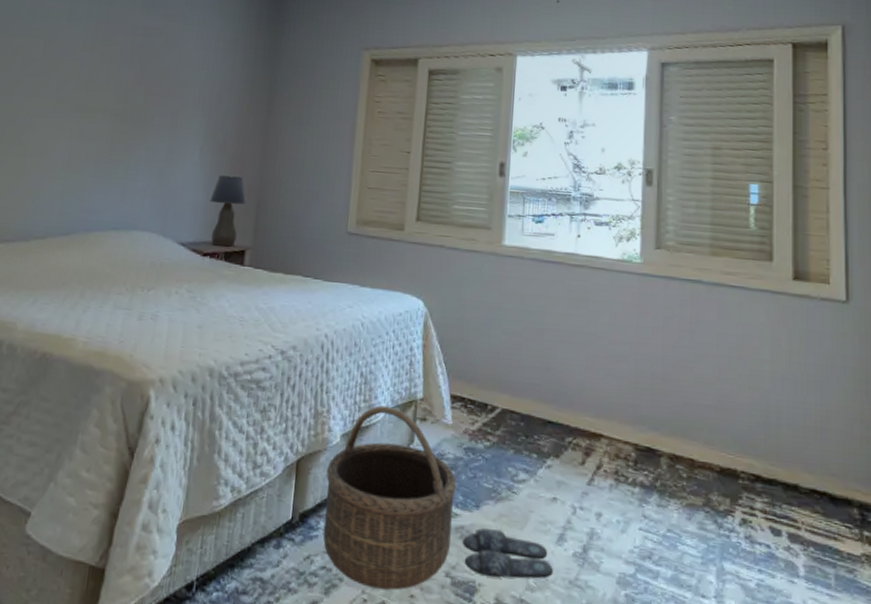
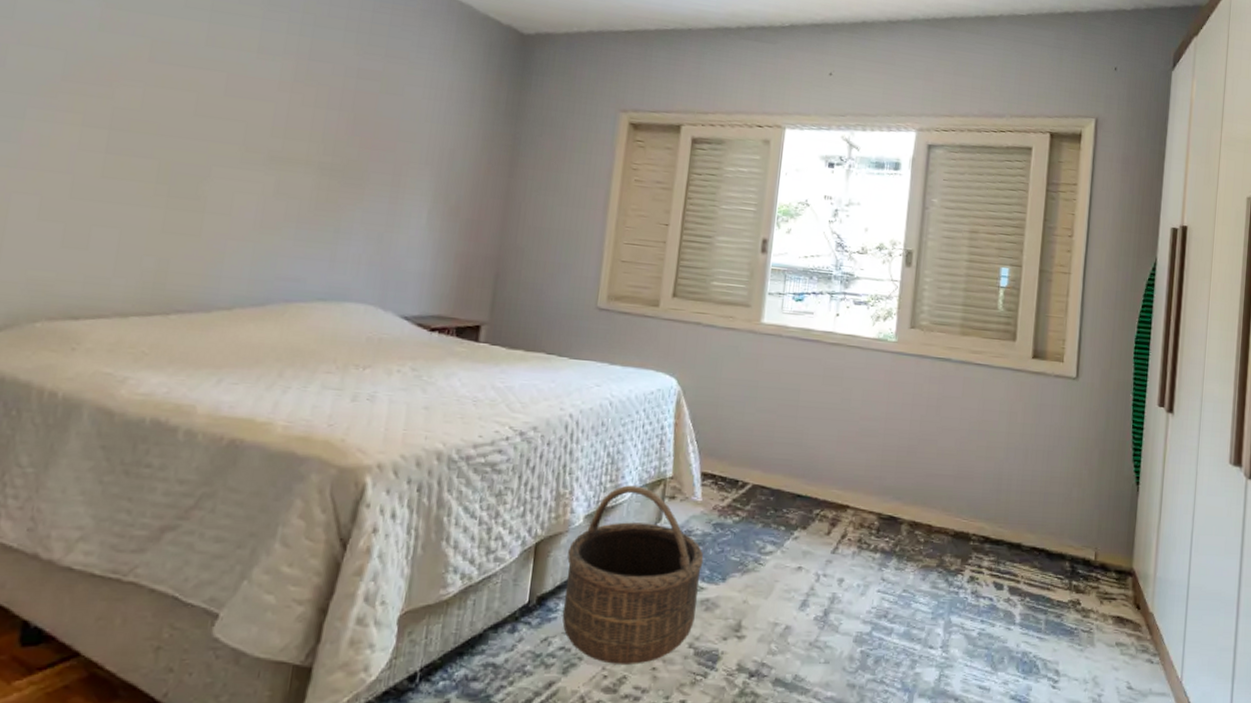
table lamp: present [210,175,247,247] -> none [439,242,483,322]
slippers: present [462,528,553,578] -> none [707,600,795,644]

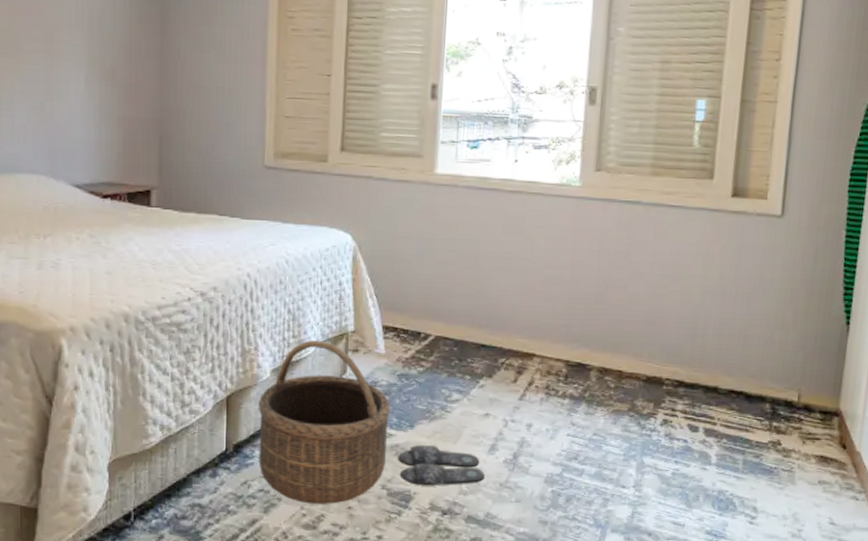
slippers: none [707,600,795,644] -> present [398,445,485,485]

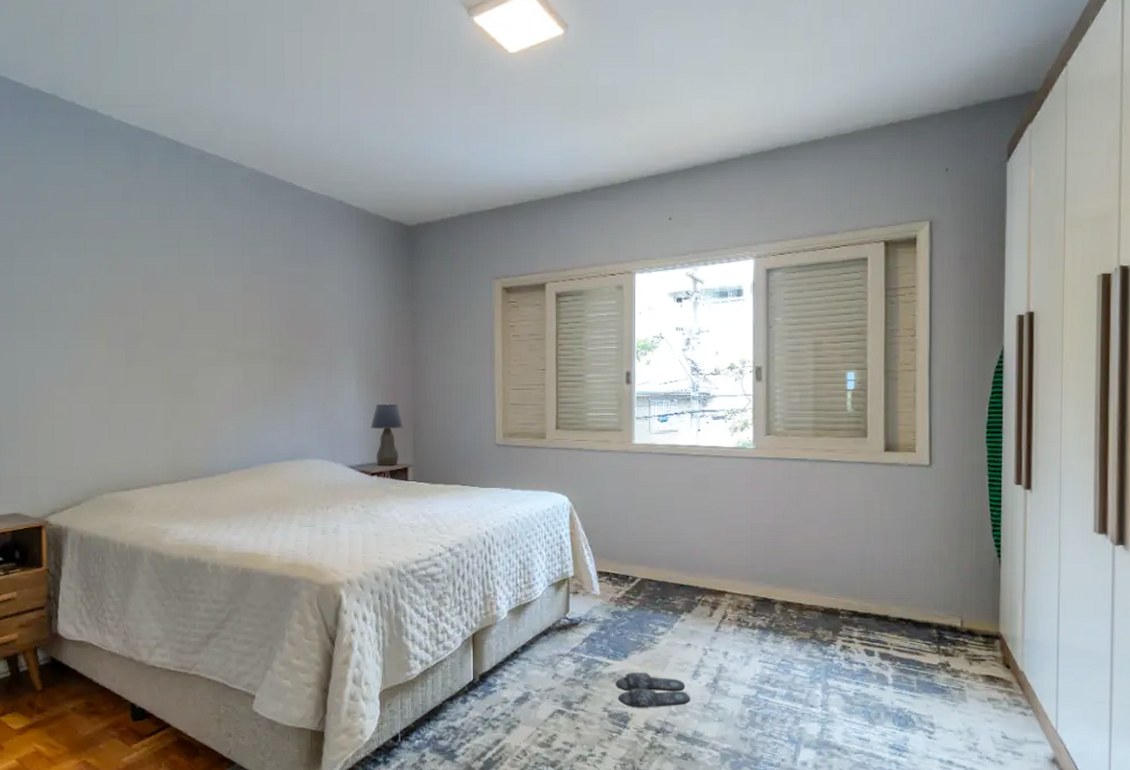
table lamp: none [103,107,147,187] -> present [371,403,404,466]
basket: present [258,340,391,504] -> none [499,585,607,725]

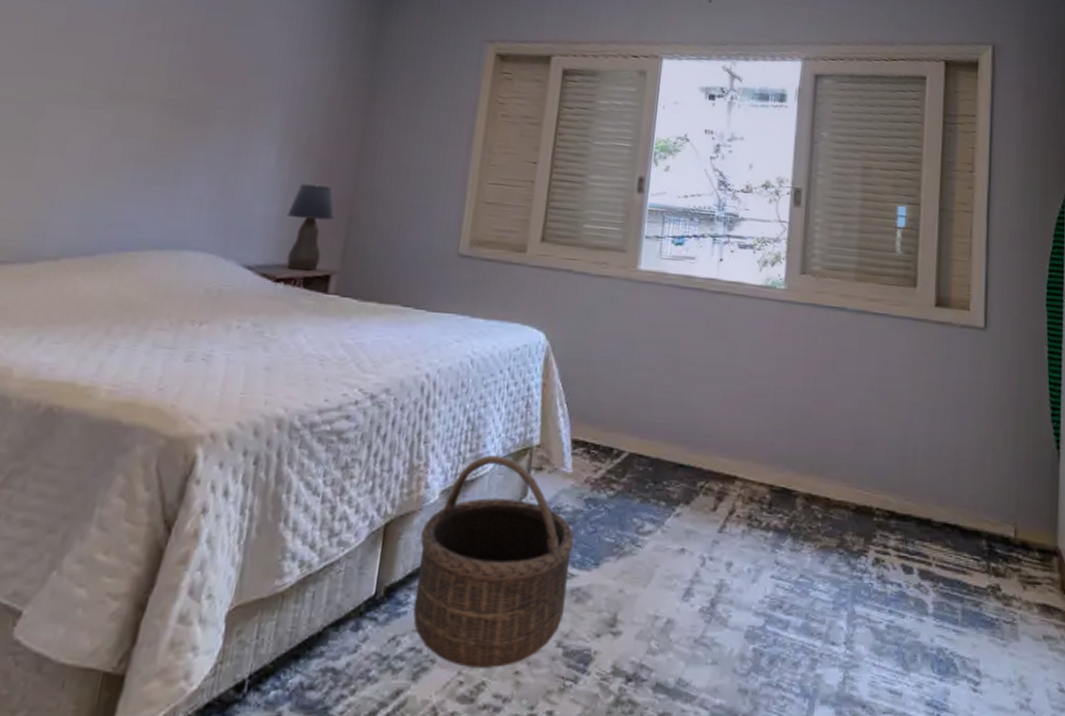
basket: none [499,585,607,725] -> present [413,455,575,668]
slippers: present [615,672,690,707] -> none [578,589,678,642]

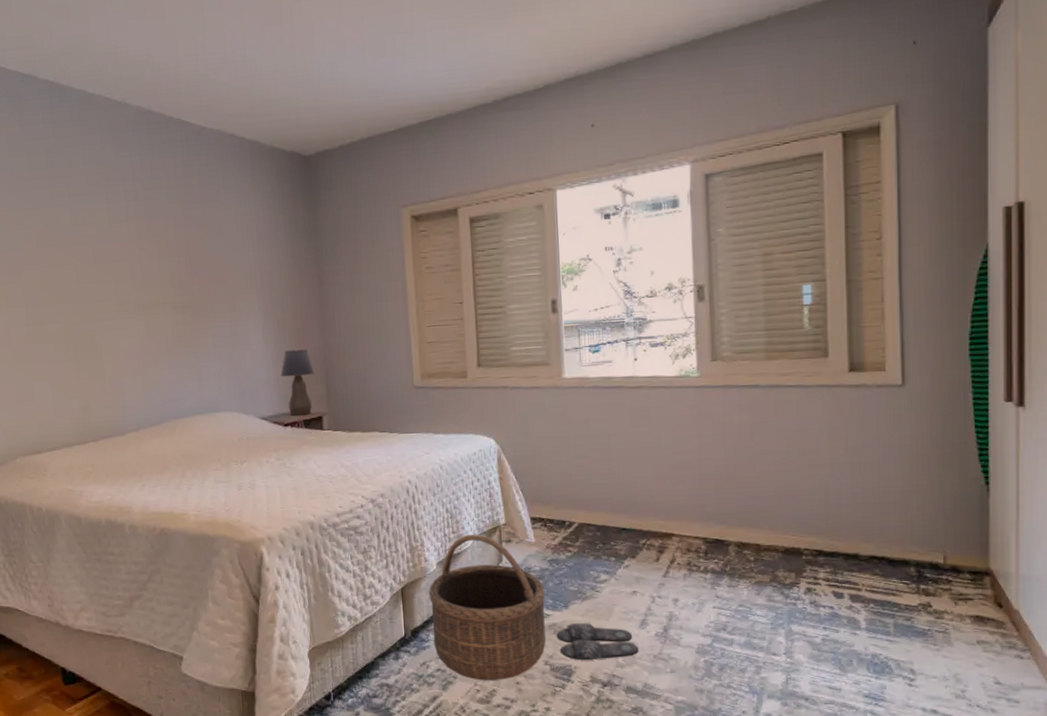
slippers: none [578,589,678,642] -> present [556,623,639,660]

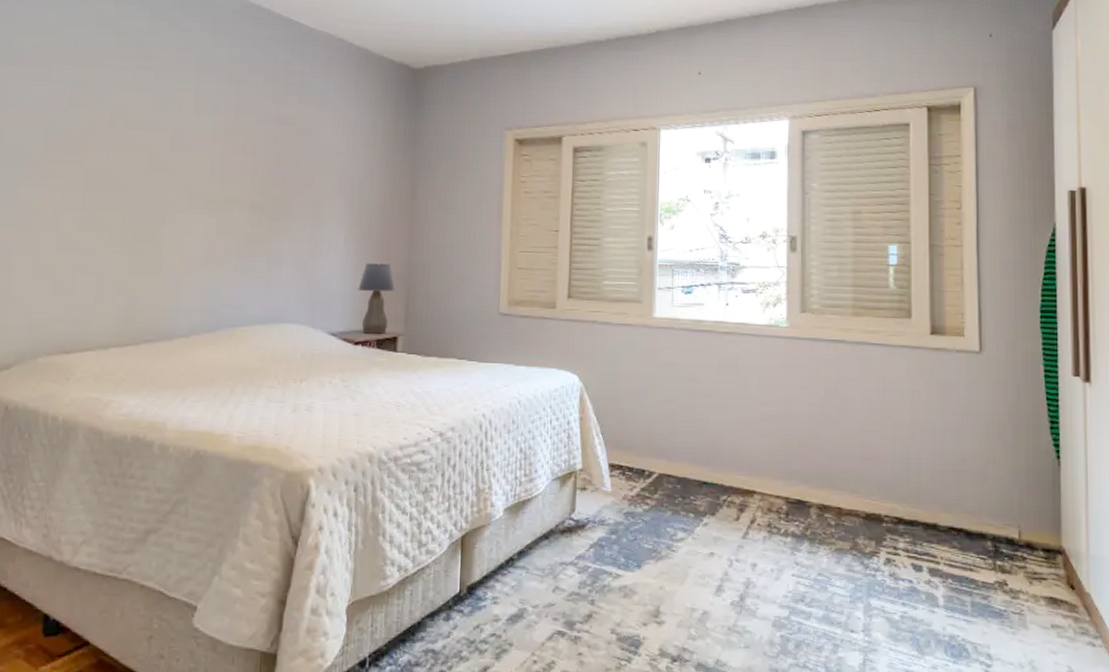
basket: present [429,534,546,681] -> none [491,478,618,650]
slippers: present [556,623,639,660] -> none [626,586,712,629]

